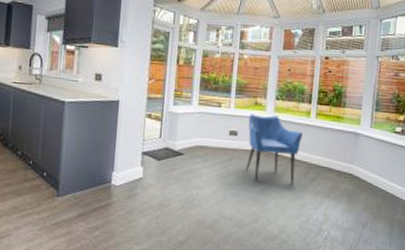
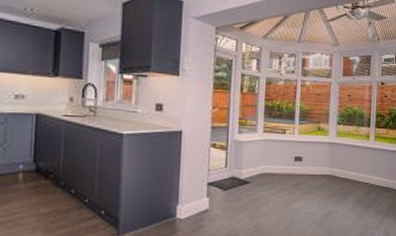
armchair: present [245,114,303,184] -> none [311,139,363,205]

